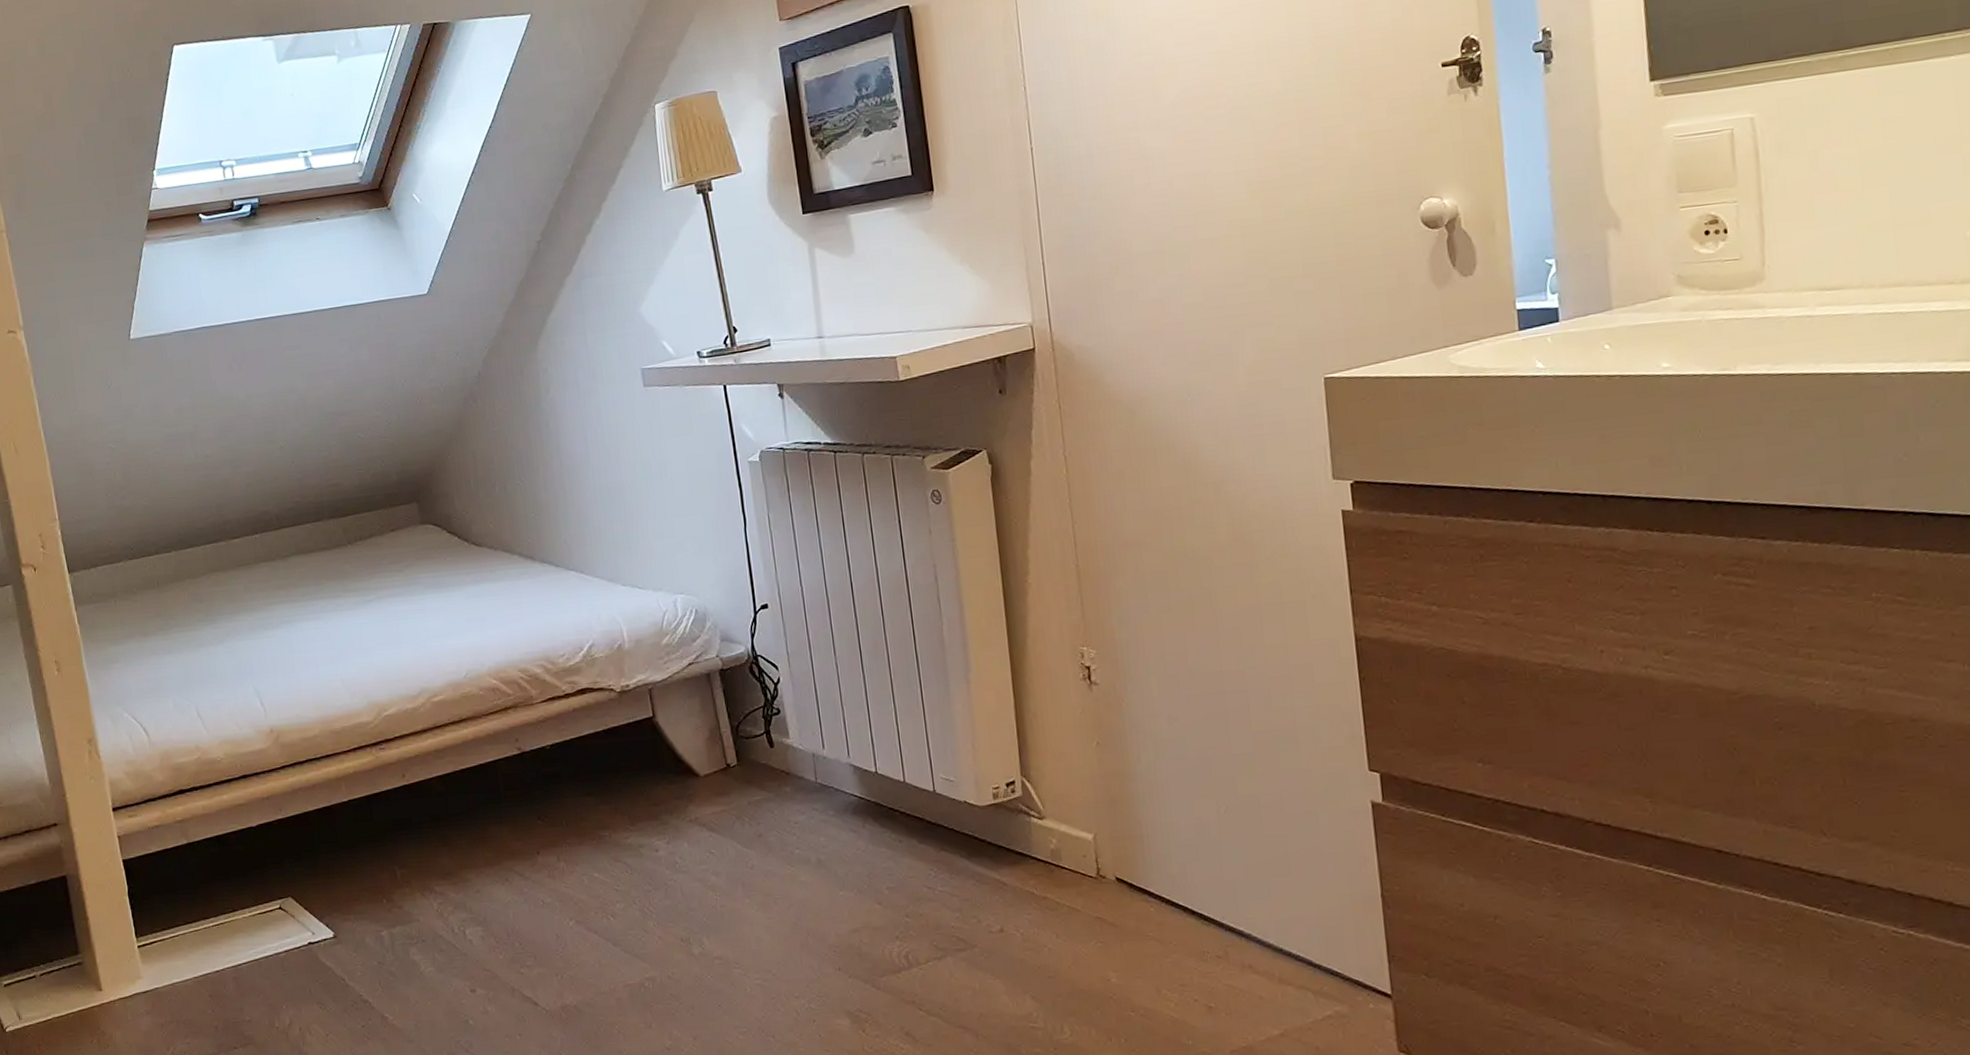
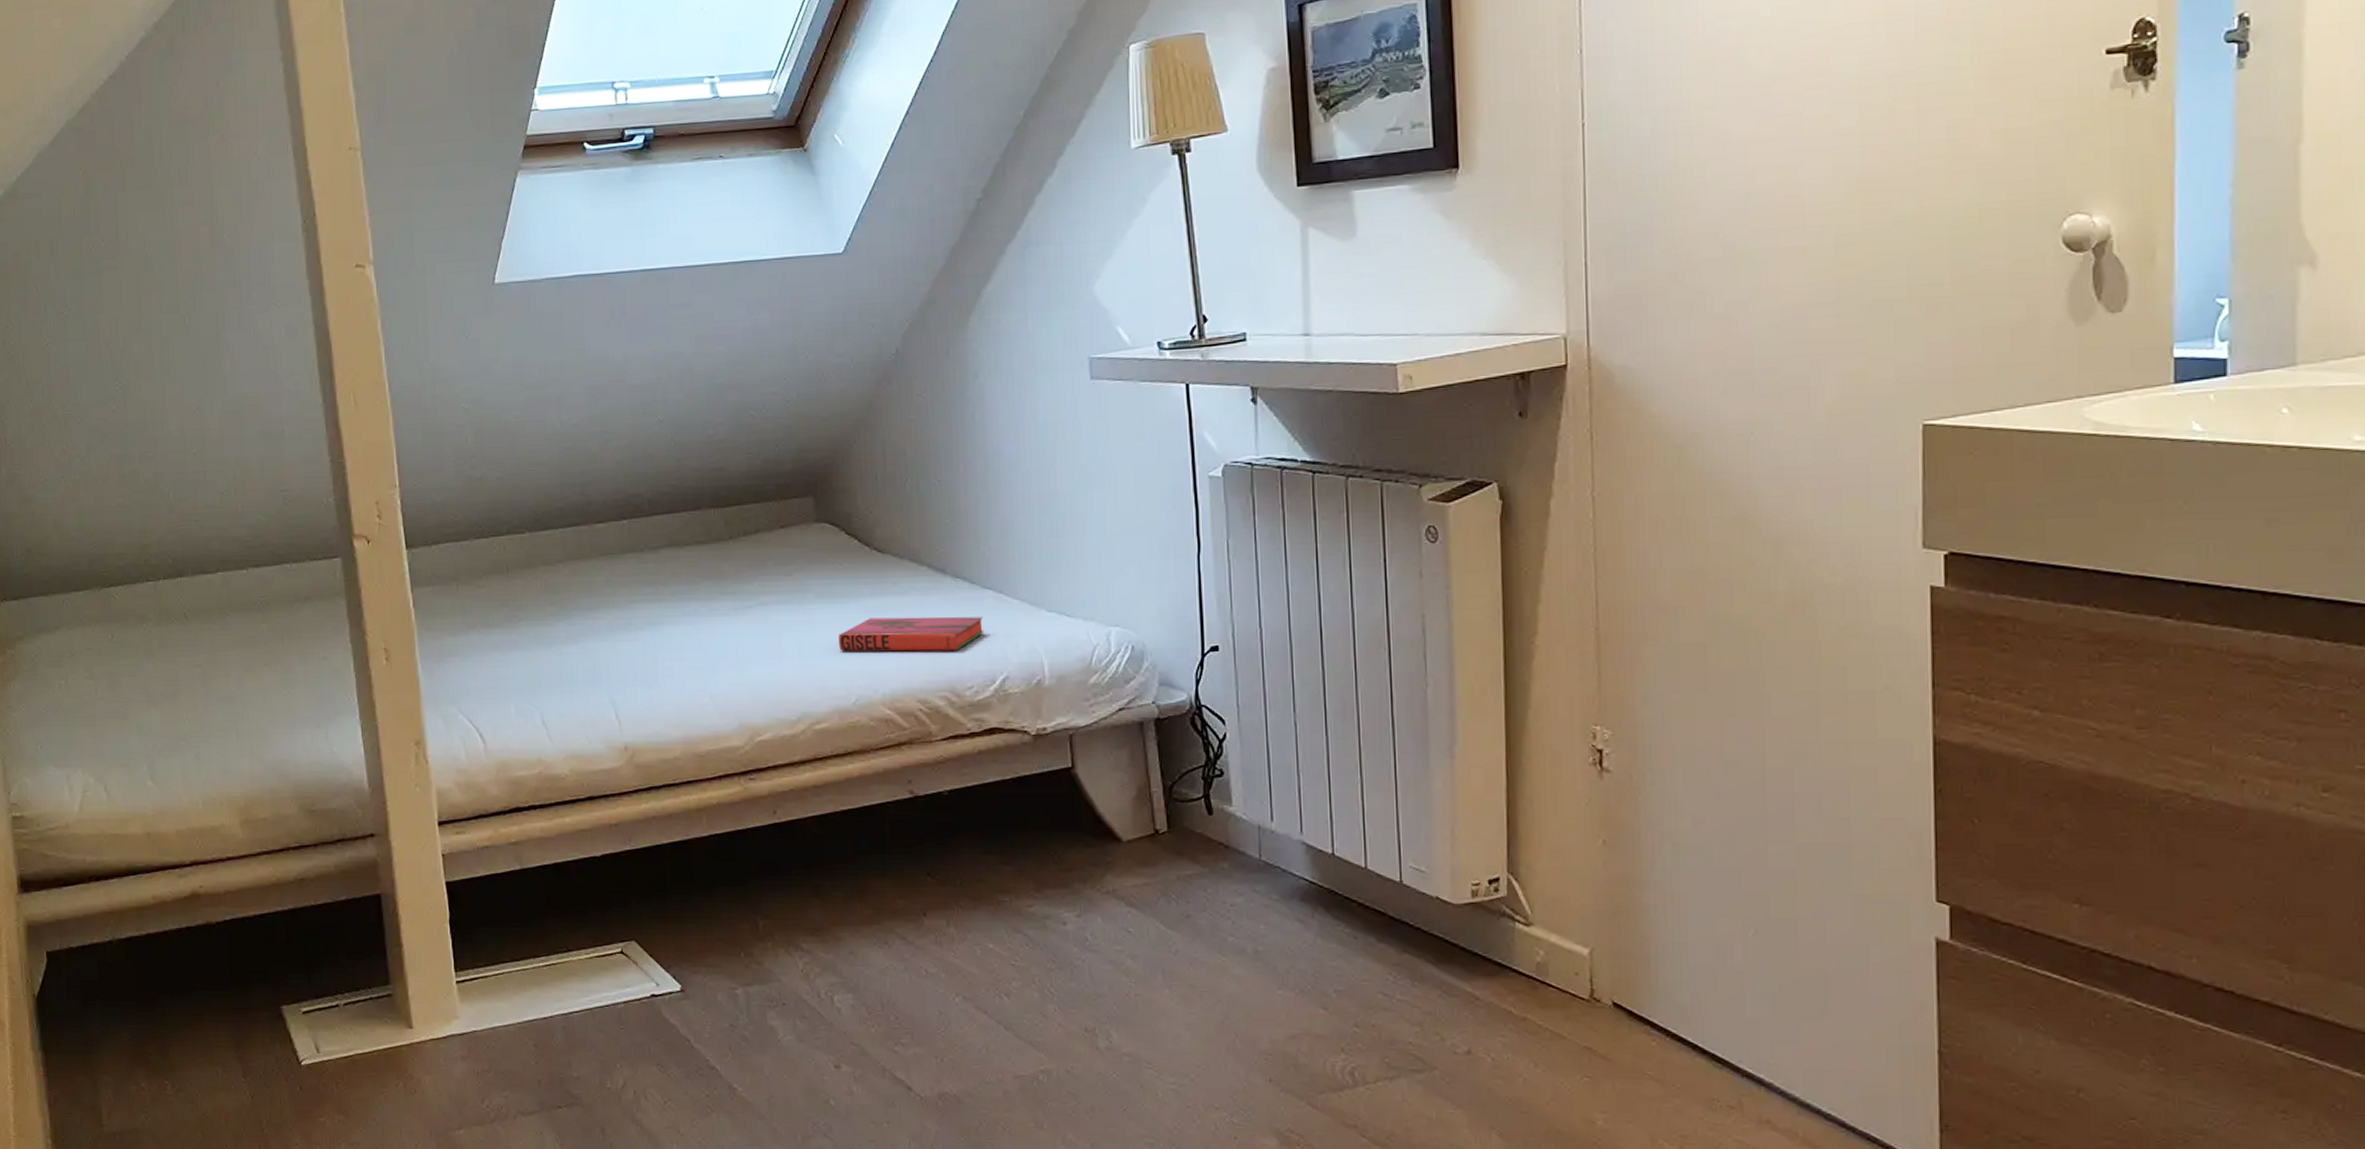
hardback book: none [447,594,571,633] -> present [838,616,985,652]

